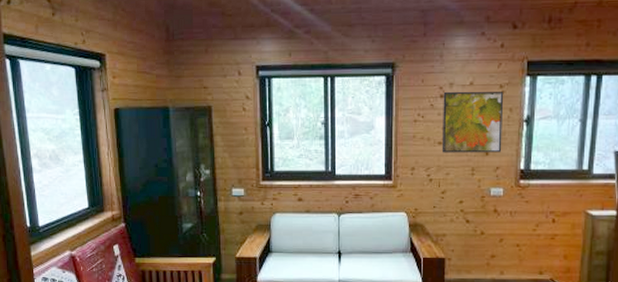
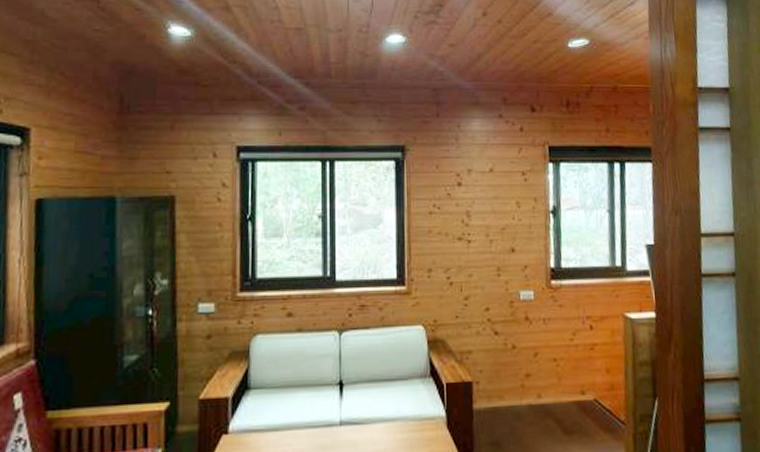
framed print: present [441,91,504,153] -> none [461,178,529,250]

